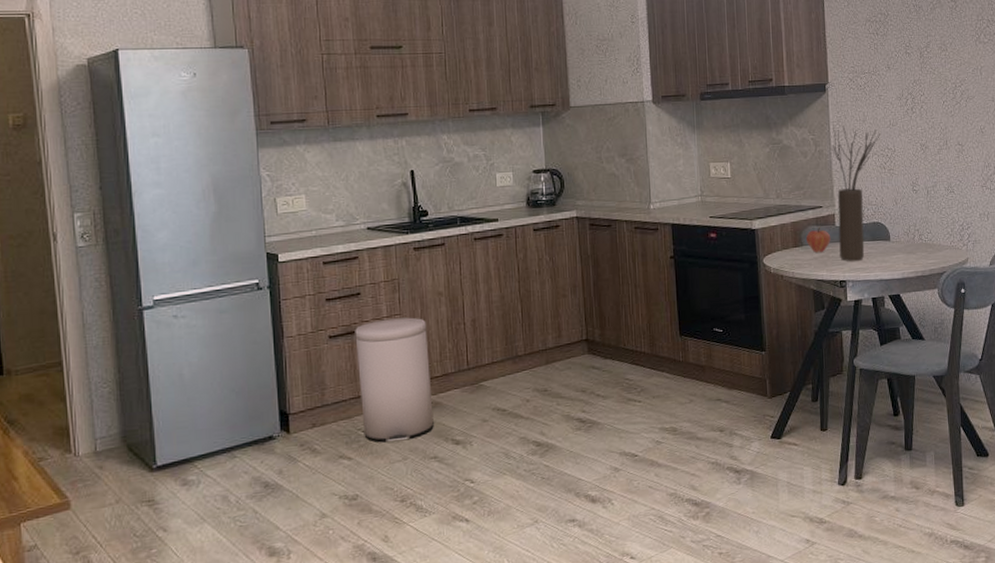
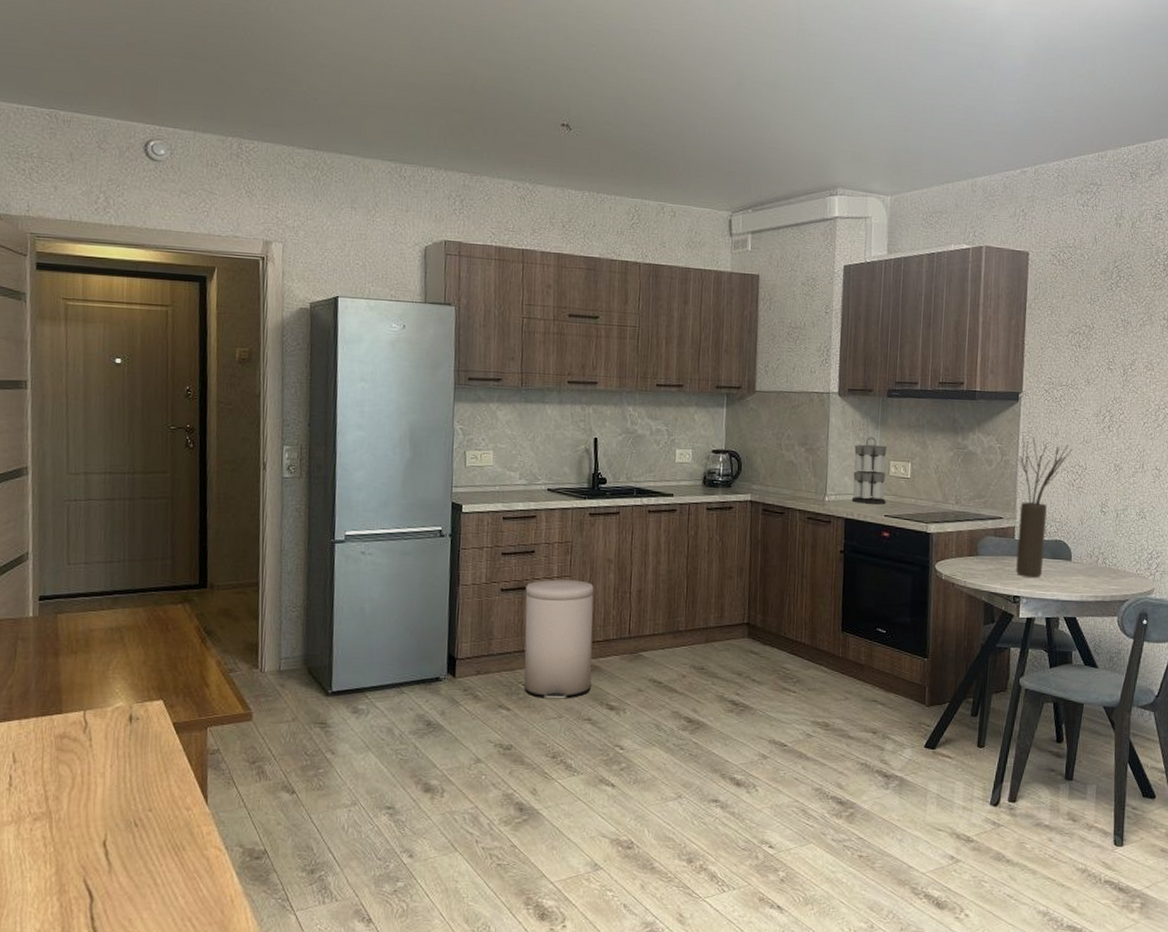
spice rack: none [674,141,709,208] -> present [851,437,887,505]
fruit: present [806,226,831,253] -> none [982,537,1009,566]

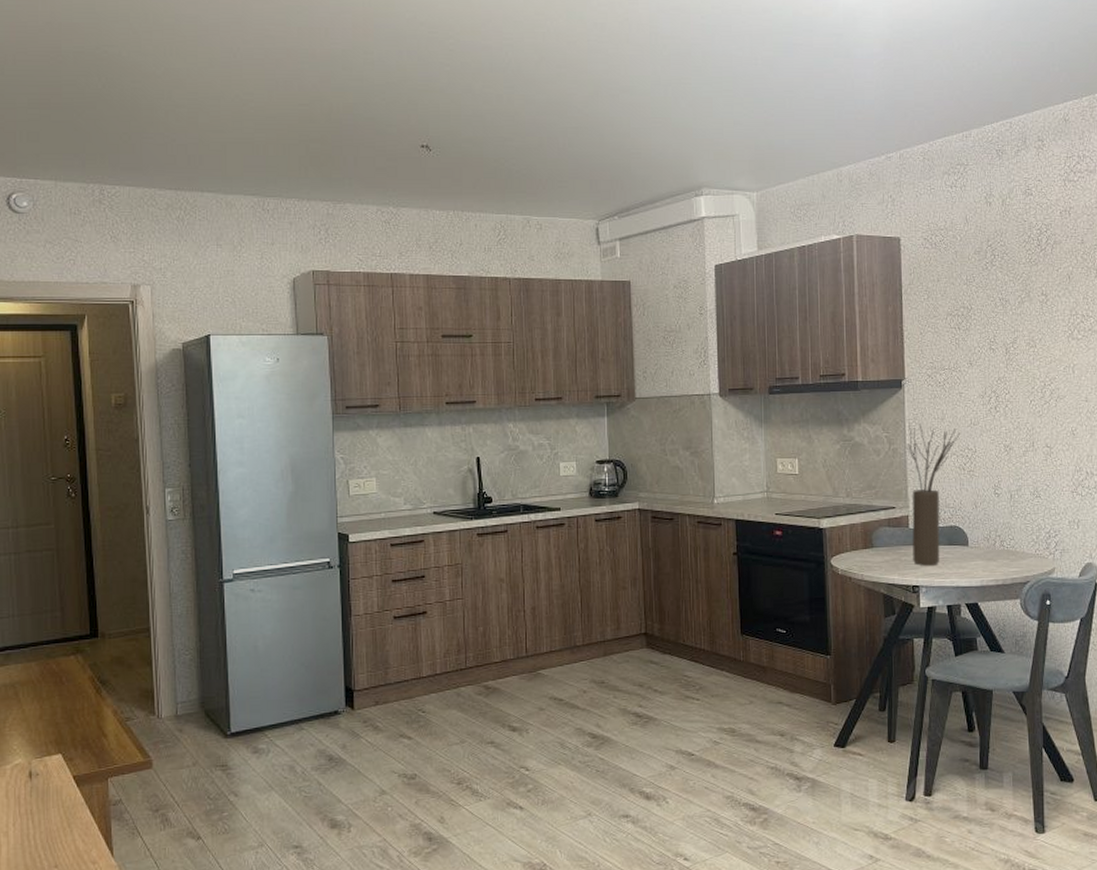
pedal bin: present [524,579,594,700] -> none [418,602,492,726]
spice rack: present [851,437,887,505] -> none [740,435,775,504]

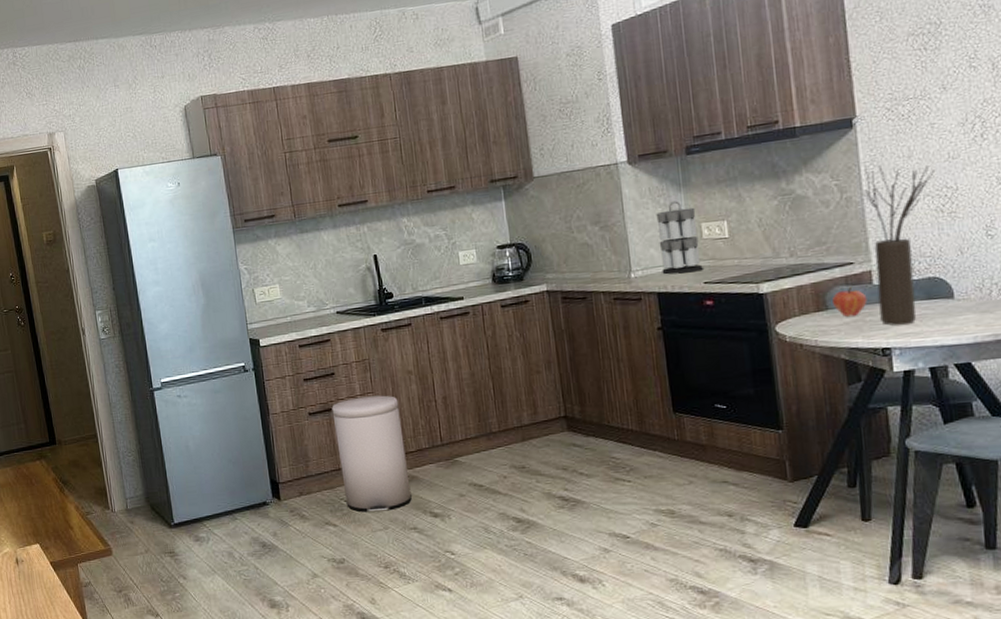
pedal bin: none [418,602,492,726] -> present [331,395,412,513]
spice rack: none [740,435,775,504] -> present [656,201,703,275]
fruit: none [877,528,904,556] -> present [832,286,867,317]

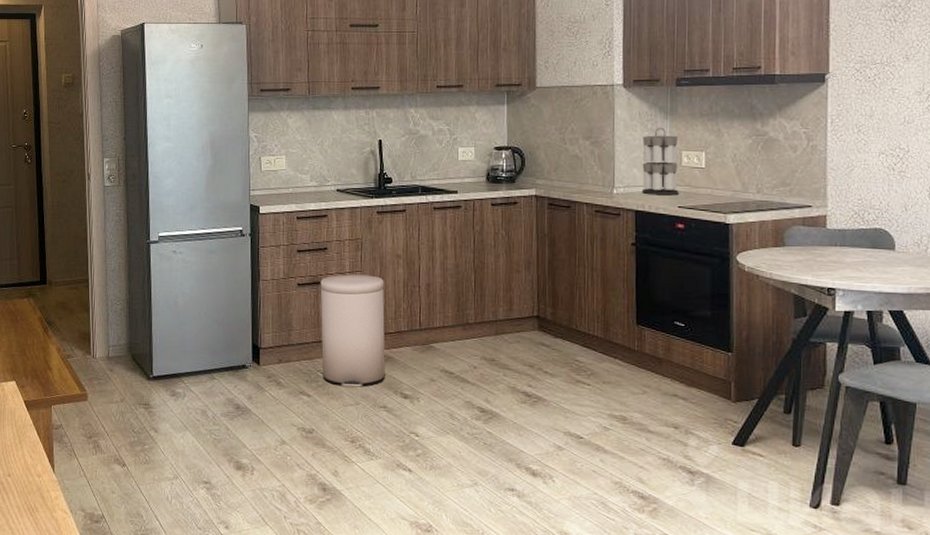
fruit: present [832,286,867,317] -> none [790,227,820,256]
vase: present [864,164,936,326] -> none [828,119,892,269]

